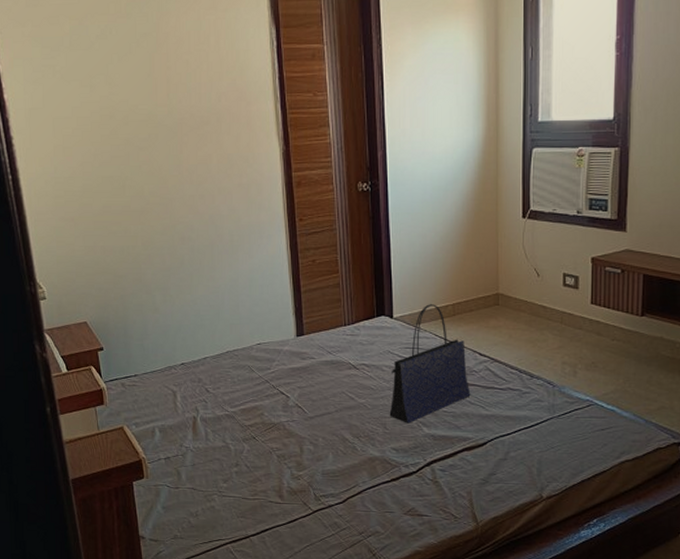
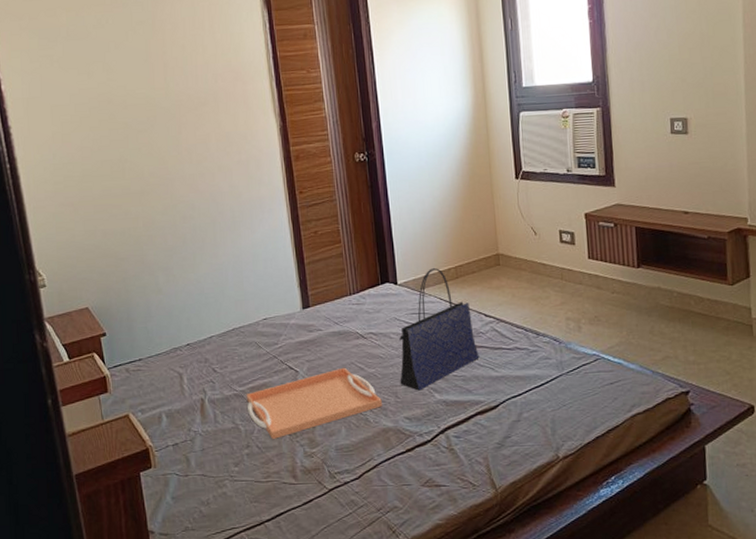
serving tray: none [237,396,370,460] -> present [246,367,382,439]

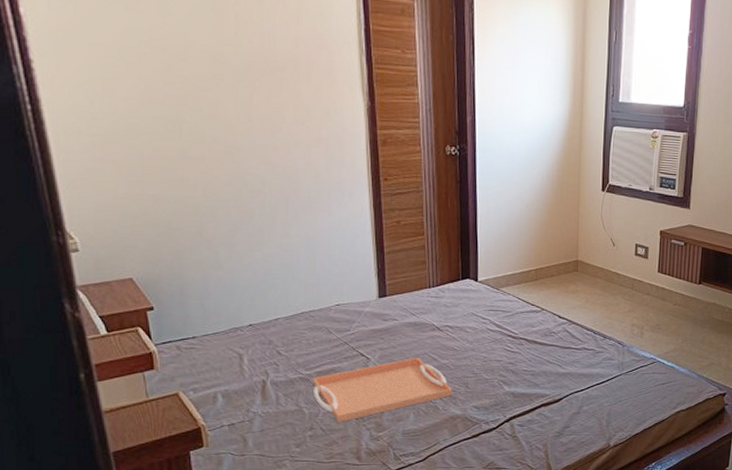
tote bag: present [399,268,480,391] -> none [471,269,550,382]

